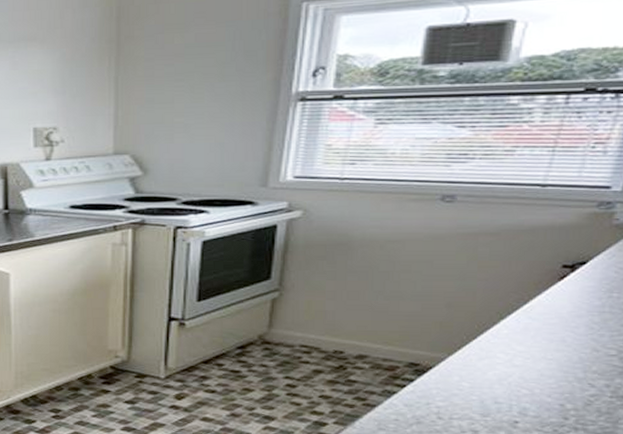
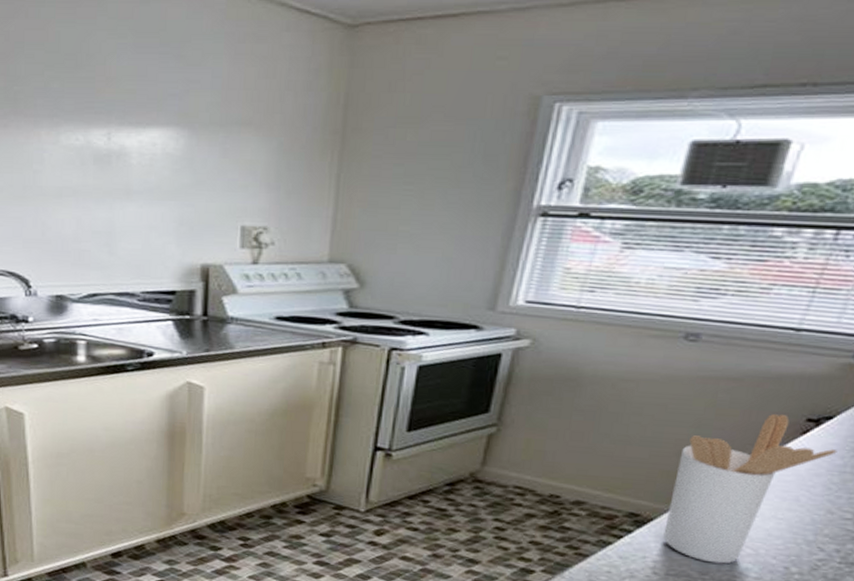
utensil holder: none [443,263,595,405] -> present [663,414,838,564]

